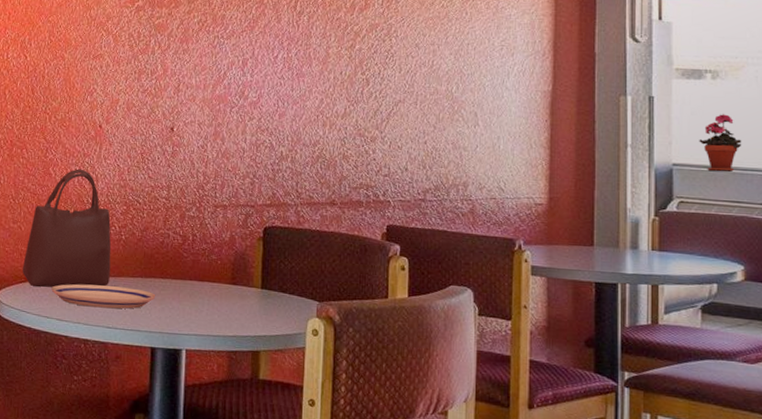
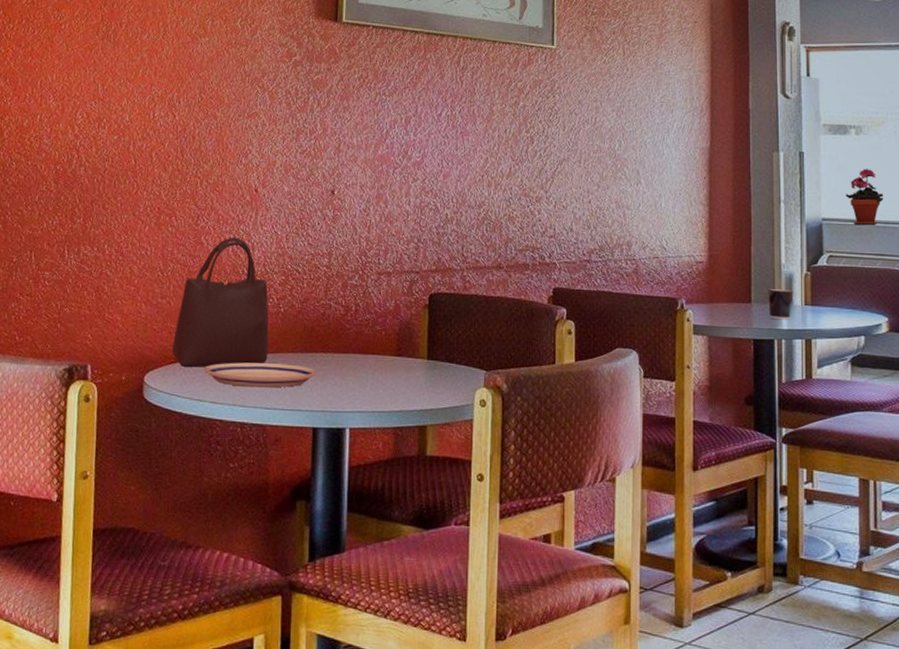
mug: none [612,233,640,265] -> present [768,289,794,320]

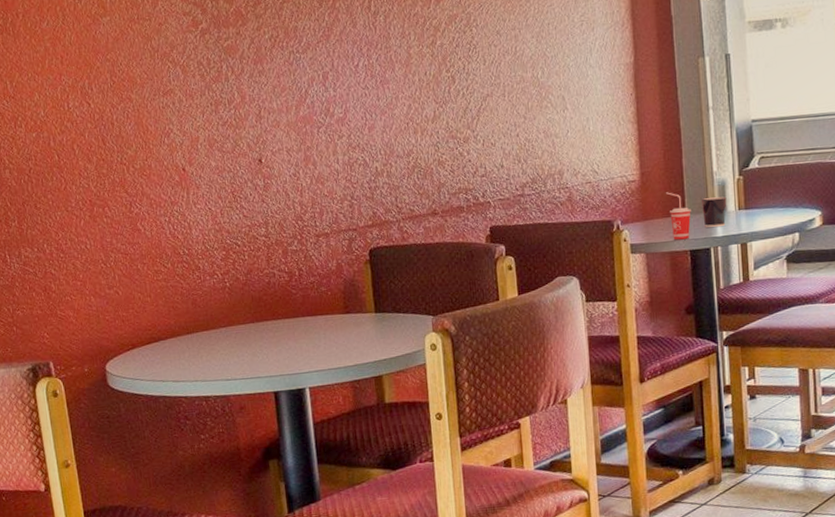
handbag: present [172,237,269,367] -> none [127,219,221,352]
plate: present [204,362,317,388] -> none [161,335,271,363]
beverage cup: none [733,278,757,328] -> present [666,192,691,240]
potted plant: present [845,167,884,226] -> none [774,61,813,123]

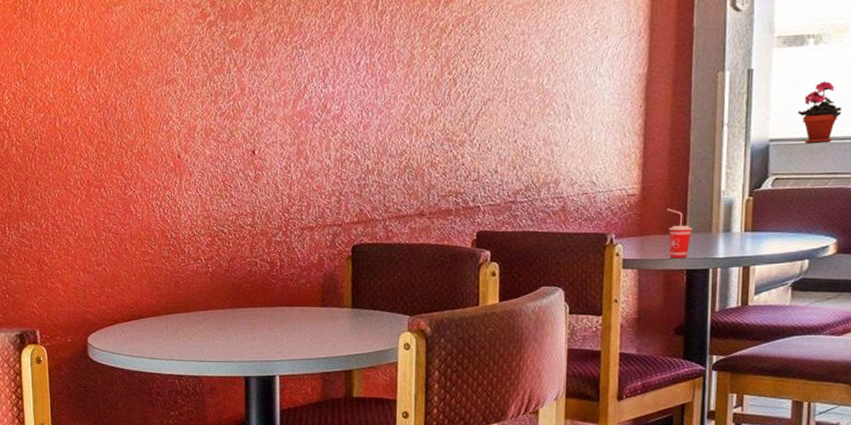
mug: present [702,196,727,228] -> none [704,217,733,249]
potted plant: none [774,61,813,123] -> present [798,80,842,144]

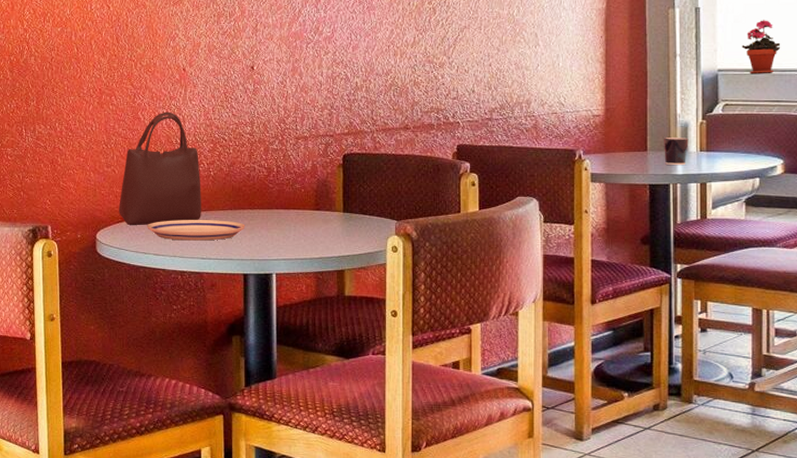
handbag: none [111,203,199,327] -> present [119,111,201,225]
plate: none [141,320,247,343] -> present [147,220,245,241]
beverage cup: present [667,208,692,258] -> none [629,128,653,174]
mug: none [704,217,733,249] -> present [664,138,689,166]

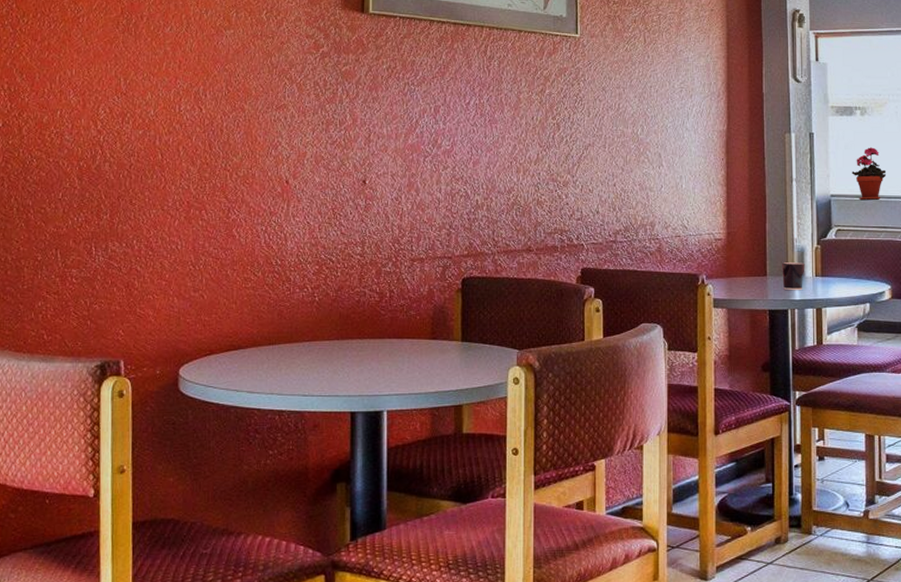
handbag: present [119,111,201,225] -> none [207,228,304,358]
plate: present [147,220,245,241] -> none [240,351,354,376]

